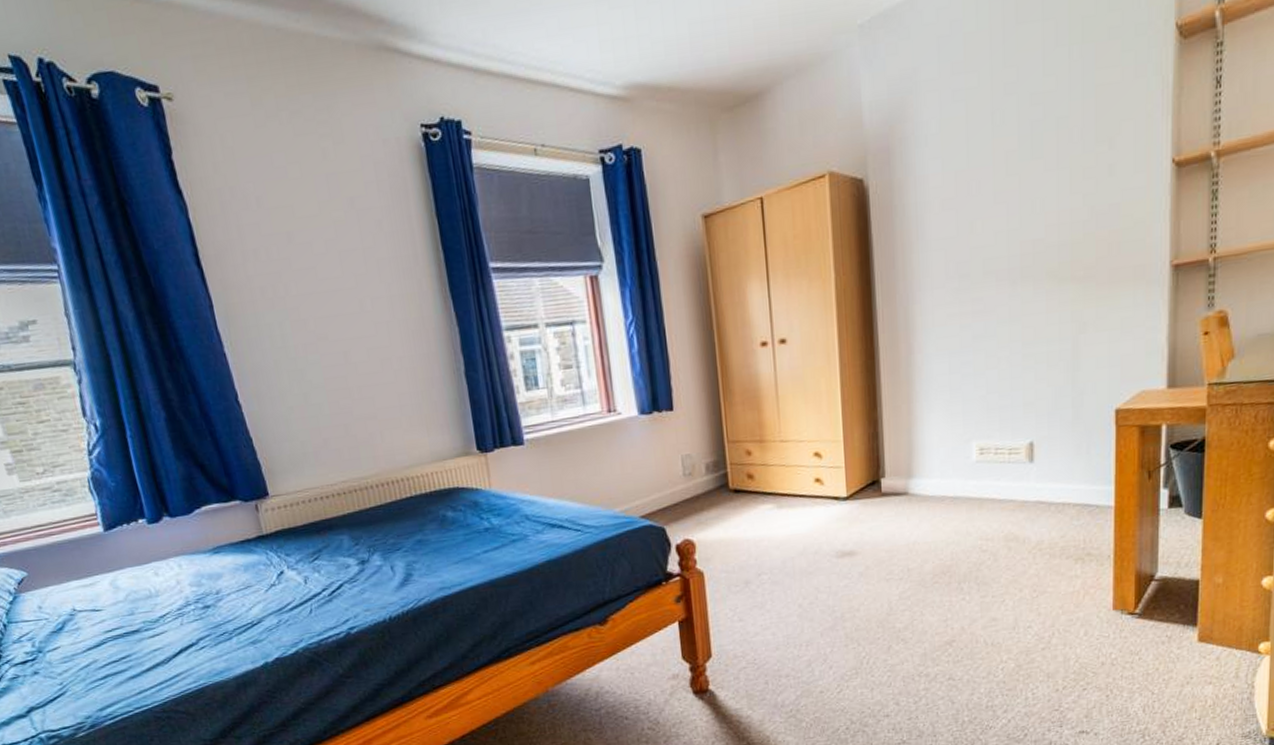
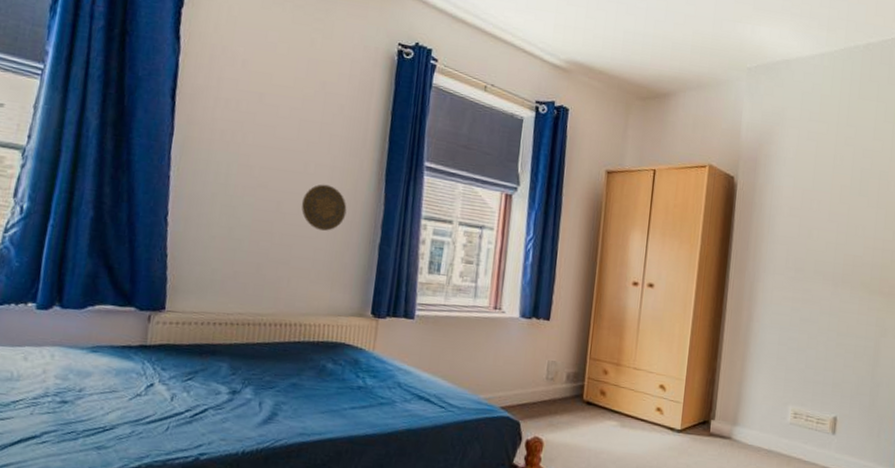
decorative plate: none [368,318,420,372] -> present [301,184,347,231]

